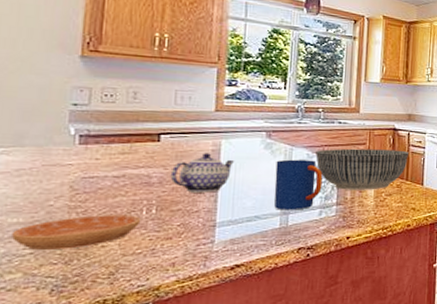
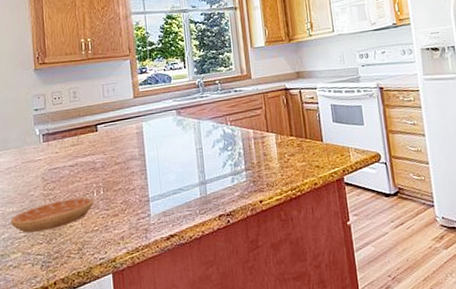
teapot: present [170,153,234,193] -> none [109,136,155,173]
mug: present [274,159,323,210] -> none [188,130,230,181]
bowl: present [315,148,408,190] -> none [219,109,304,156]

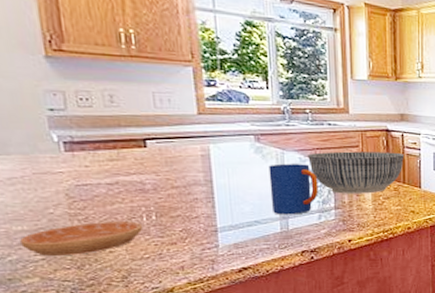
mug: none [188,130,230,181] -> present [268,164,318,215]
bowl: none [219,109,304,156] -> present [308,151,404,194]

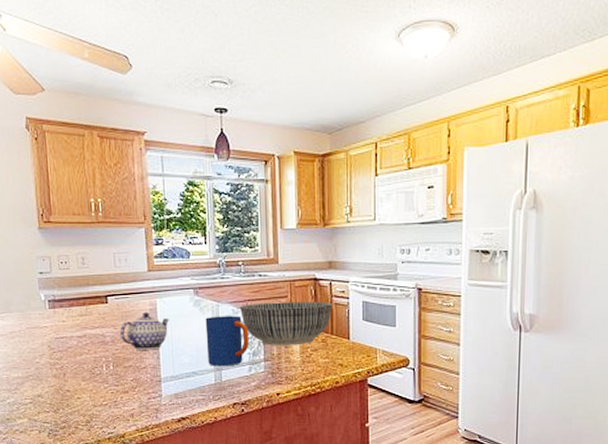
saucer: present [20,221,143,256] -> none [16,371,103,400]
teapot: none [163,158,225,199] -> present [119,312,169,350]

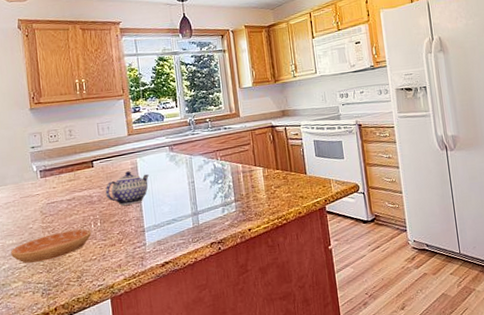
saucer: none [16,371,103,400] -> present [11,229,92,263]
mug: present [205,316,249,367] -> none [181,165,221,212]
bowl: present [240,302,332,346] -> none [210,144,289,188]

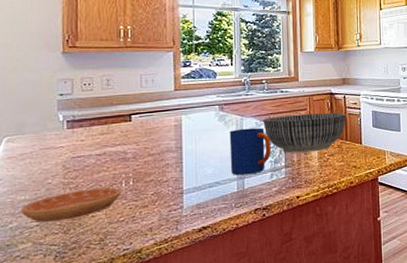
teapot: present [105,171,149,206] -> none [142,128,194,165]
mug: none [181,165,221,212] -> present [229,128,271,176]
bowl: none [210,144,289,188] -> present [263,112,346,153]

